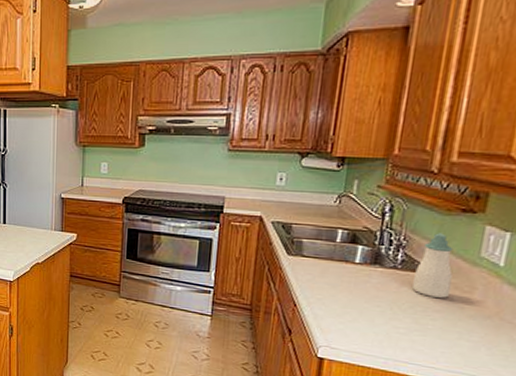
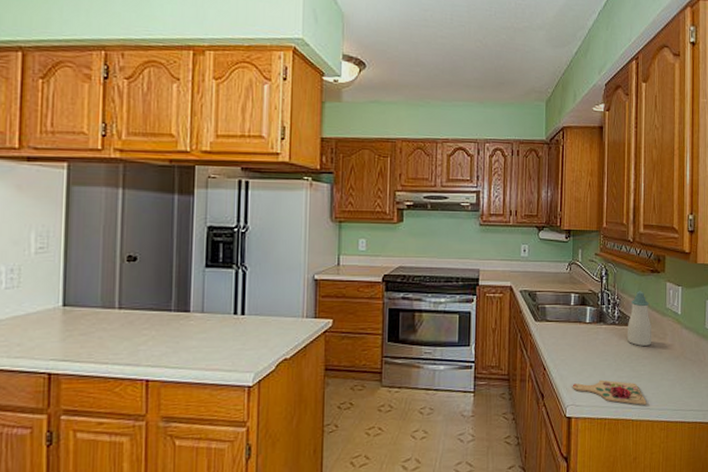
cutting board: none [329,325,431,363] -> present [573,379,647,405]

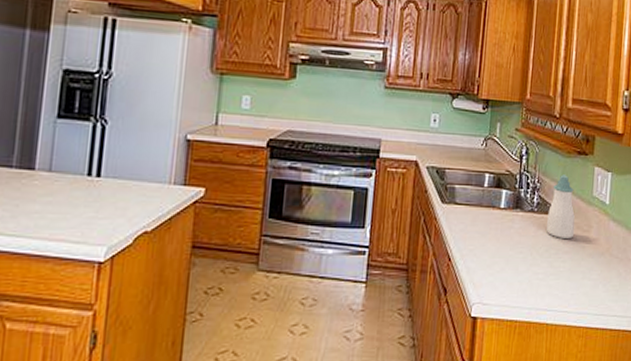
cutting board: present [573,379,647,405] -> none [481,275,564,307]

